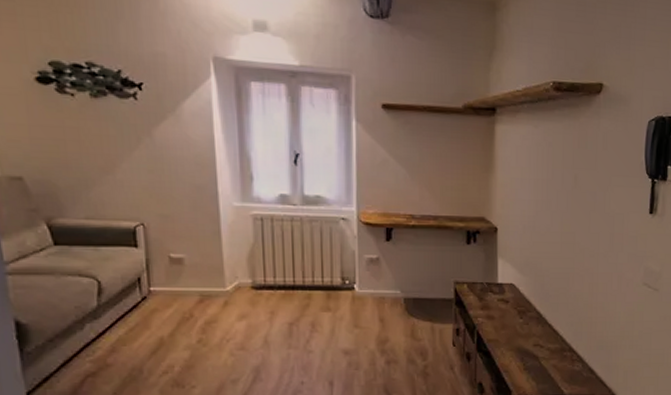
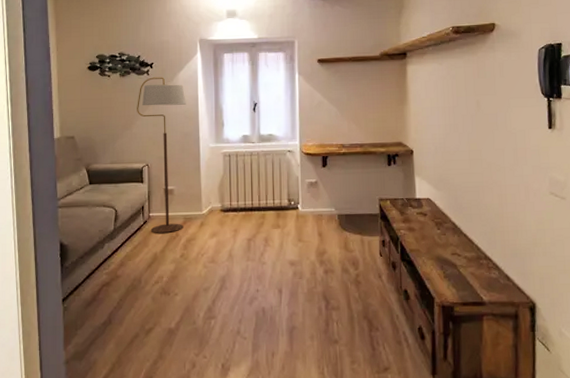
floor lamp: none [120,103,200,313] -> present [137,77,186,233]

